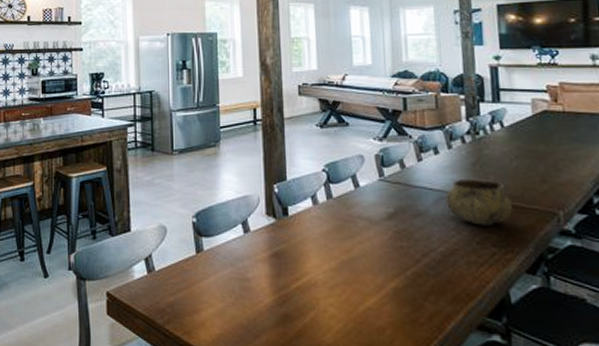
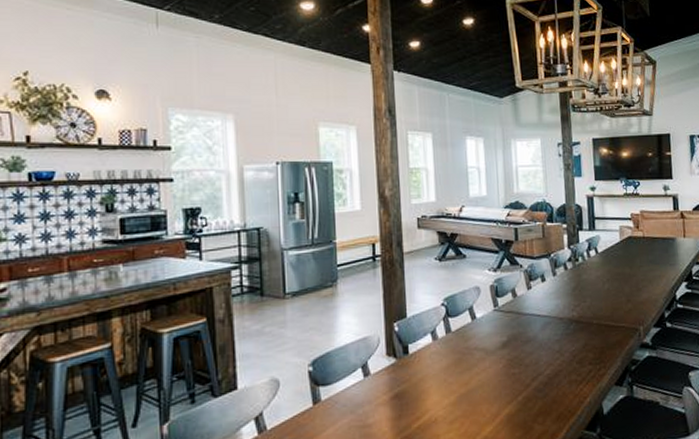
decorative bowl: present [446,179,512,226] -> none [551,303,605,346]

